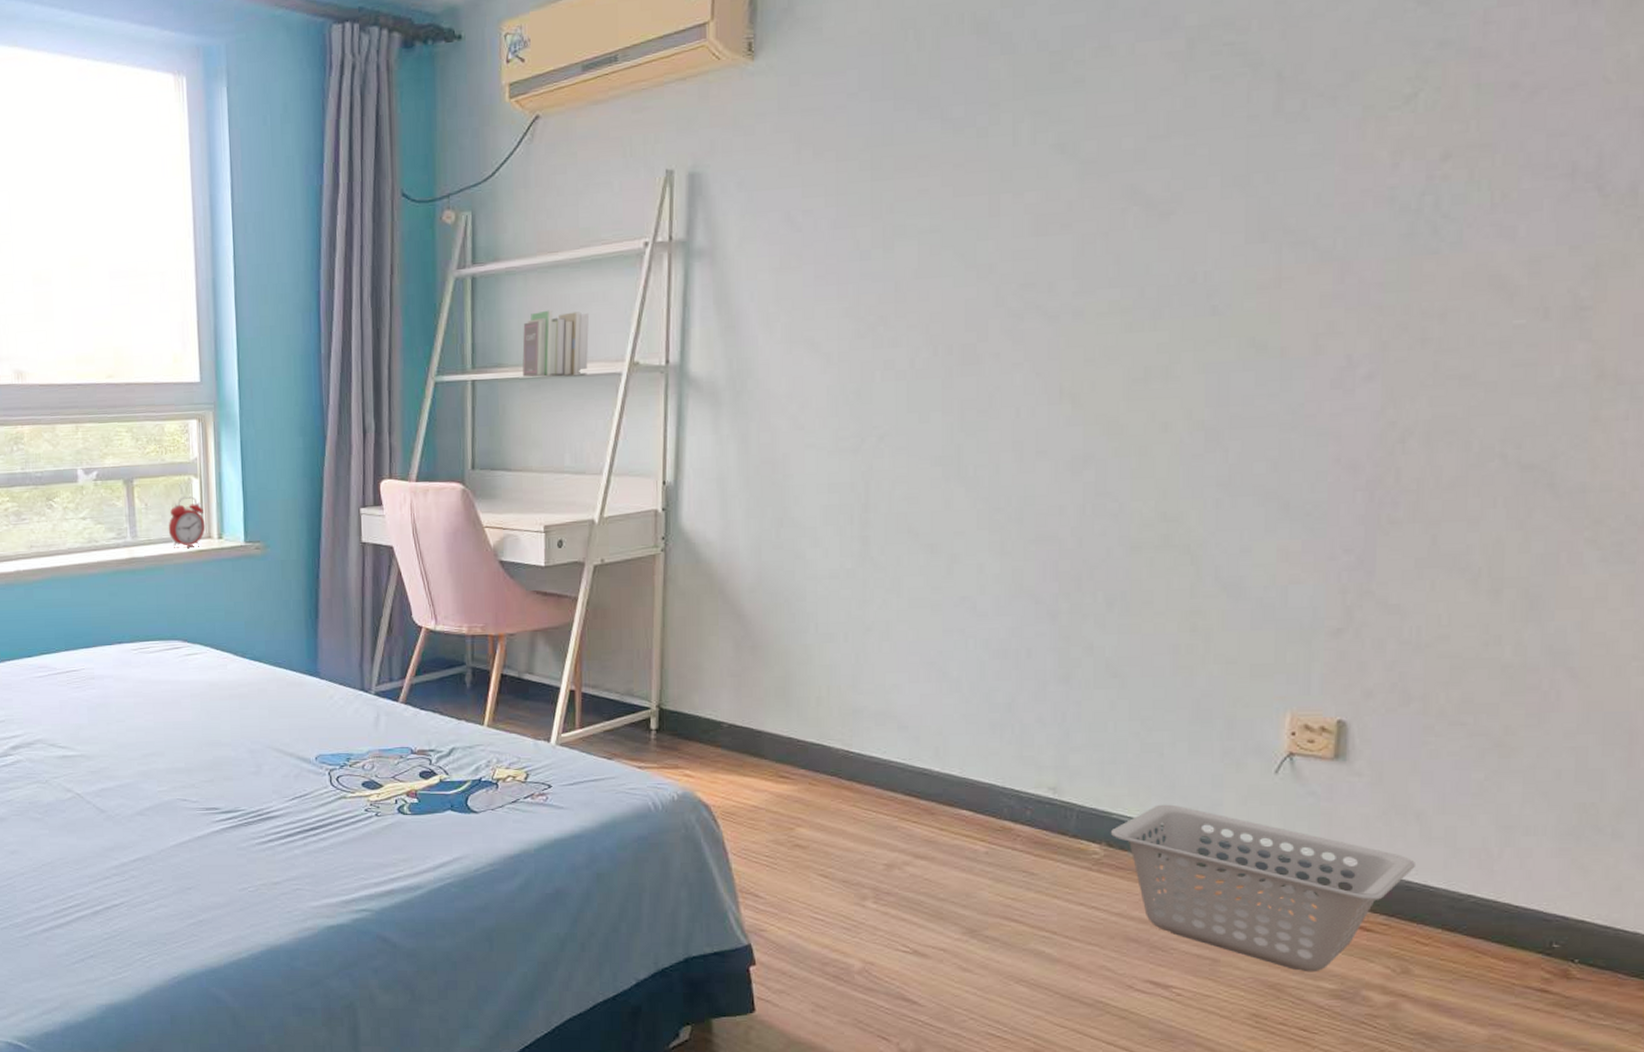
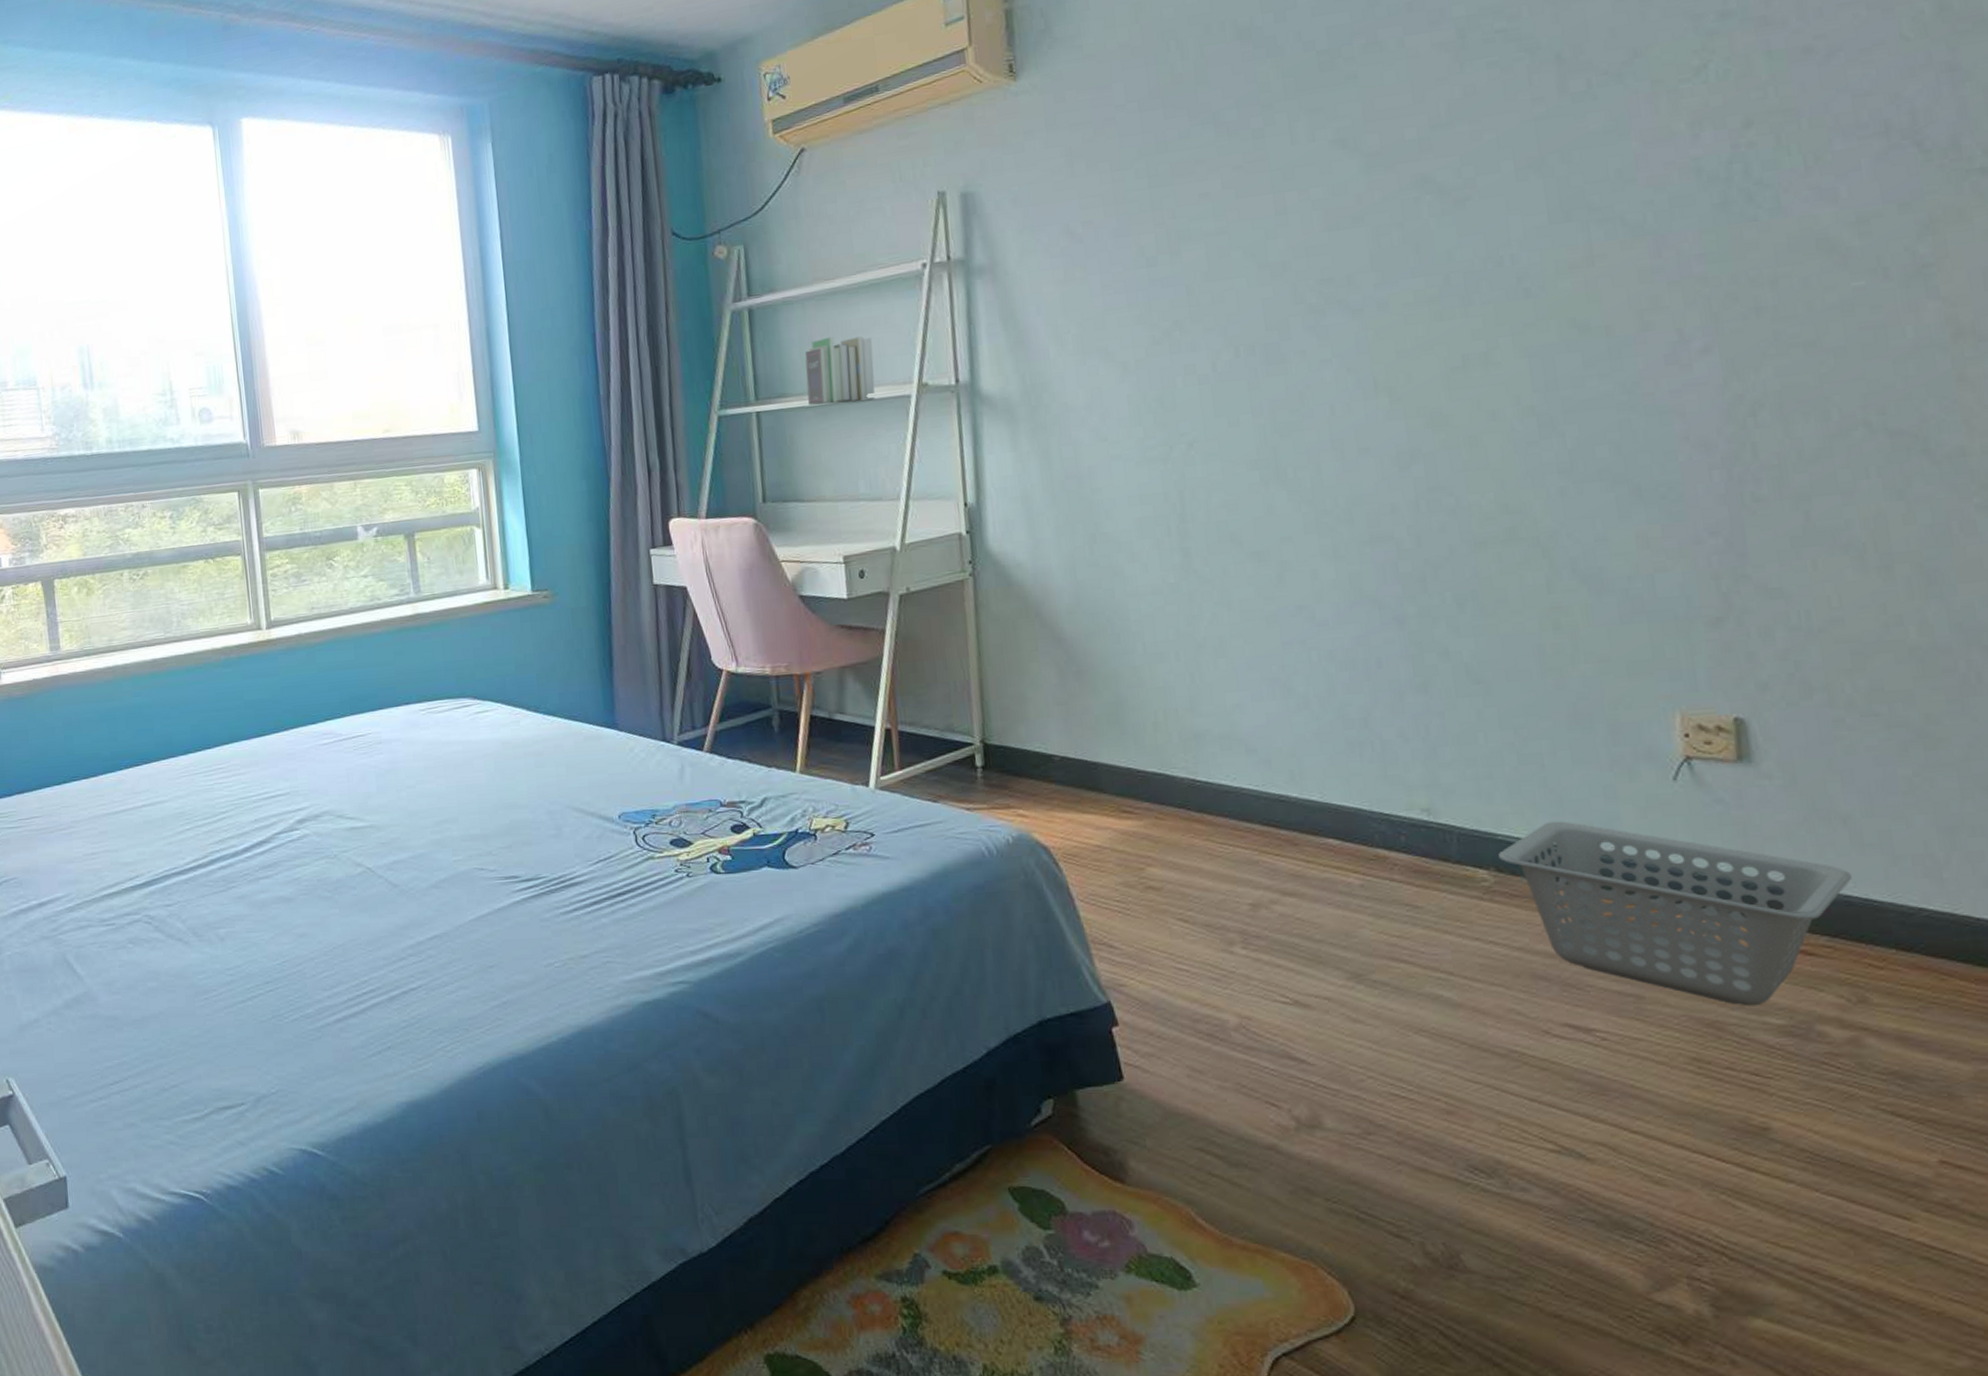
alarm clock: present [168,496,206,548] -> none [452,547,491,601]

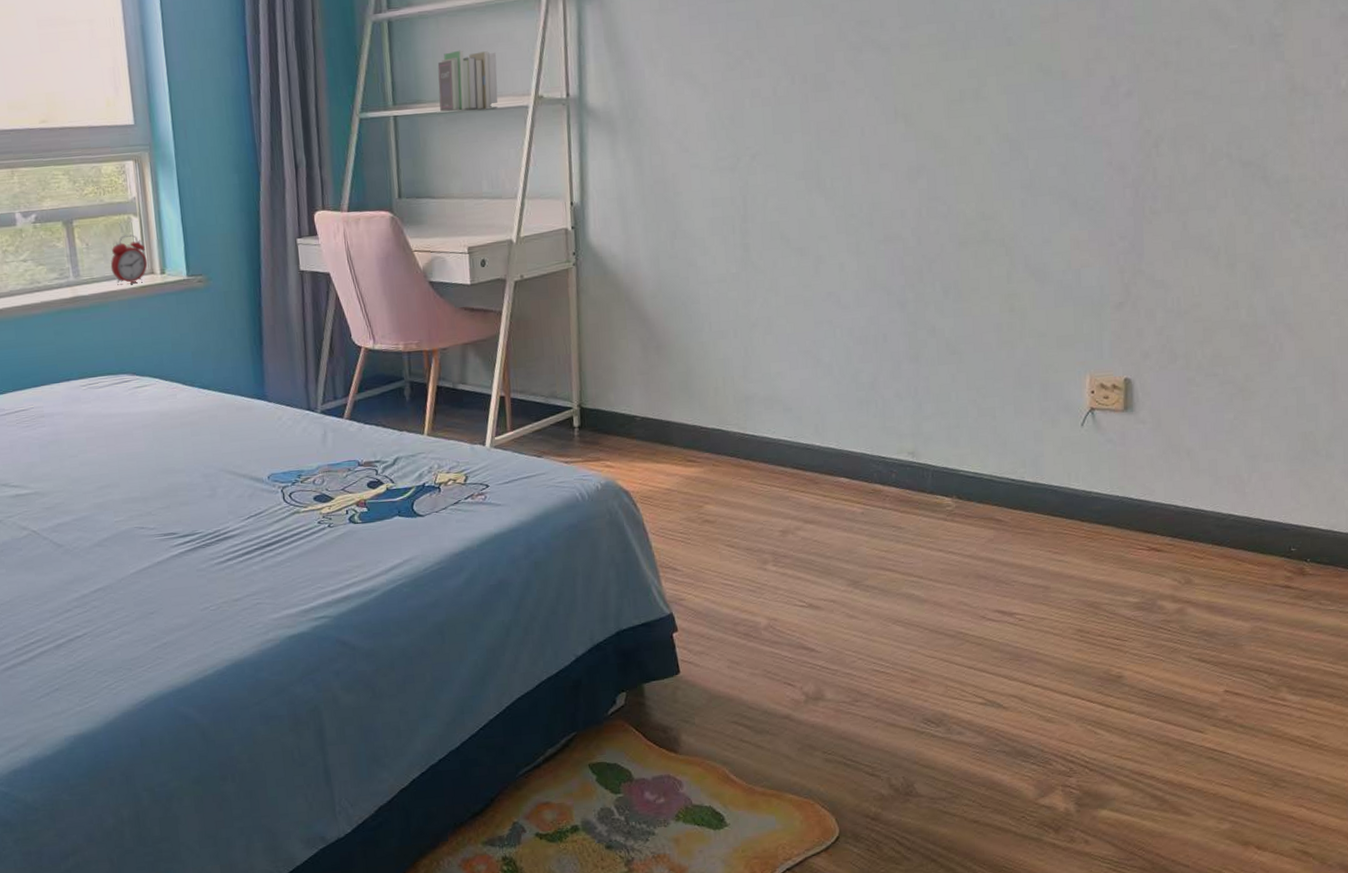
alarm clock: none [452,547,491,601] -> present [110,234,148,285]
laundry basket: present [1498,821,1852,1007] -> none [960,459,1189,591]

